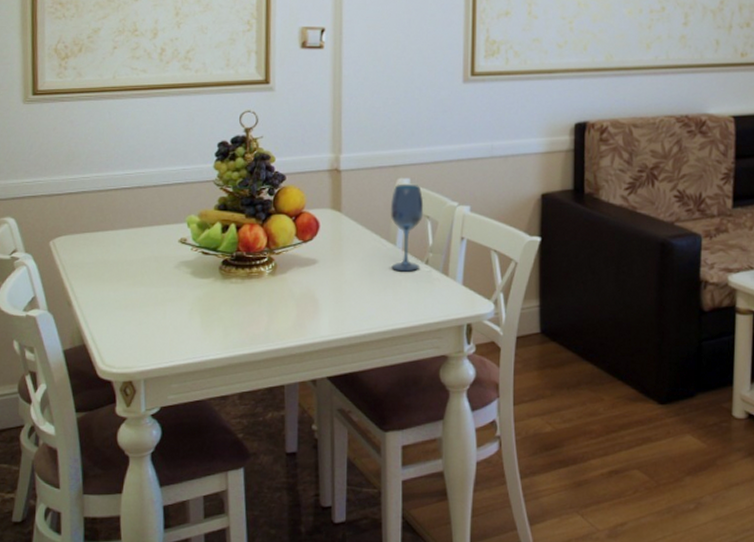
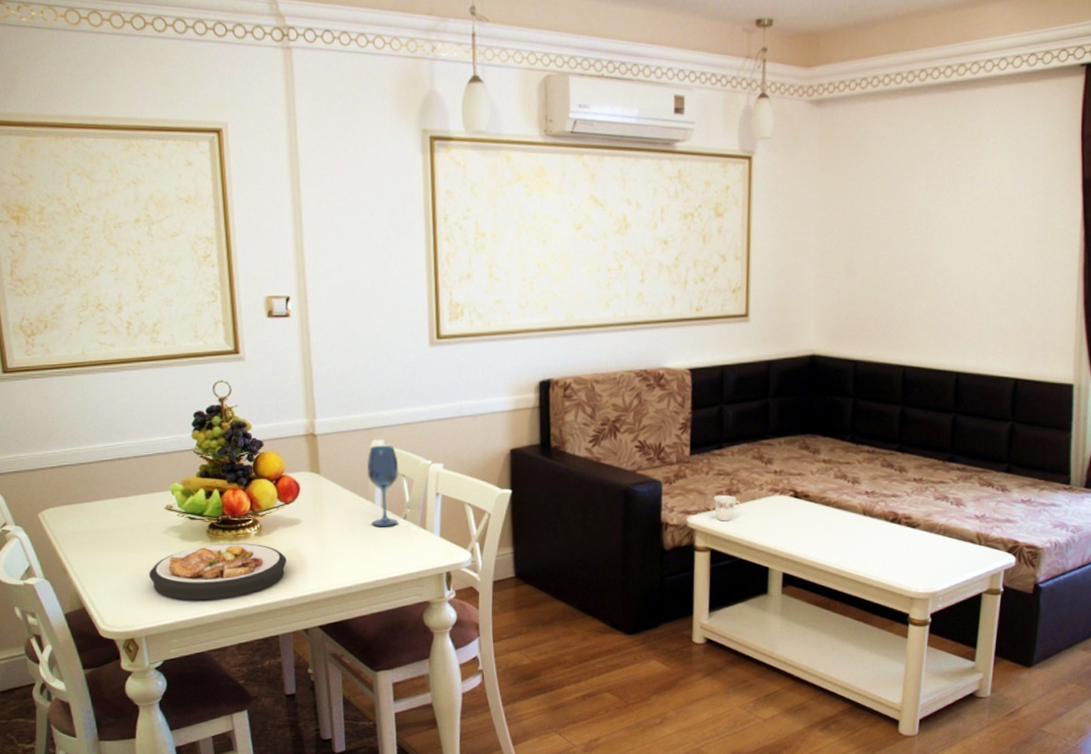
plate: none [155,282,300,342] -> present [149,543,287,600]

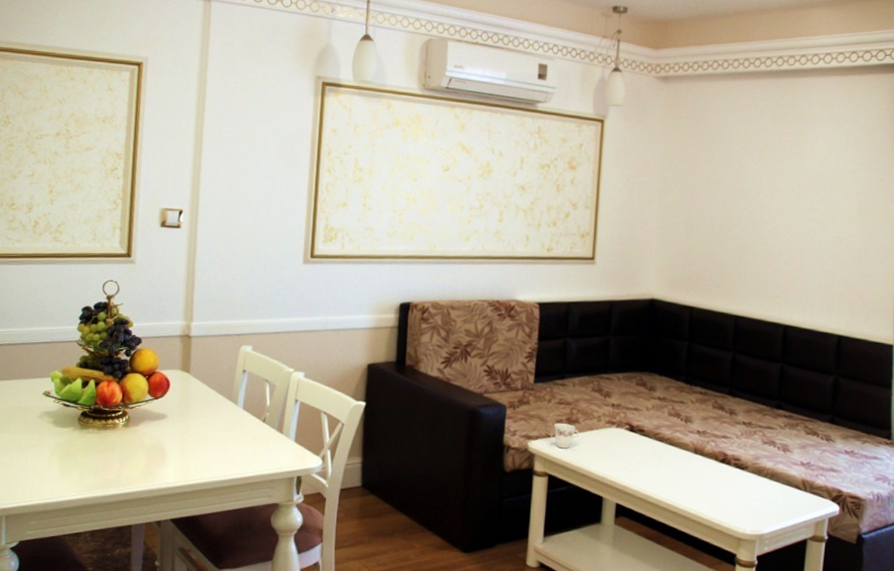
plate: present [149,543,287,600] -> none [18,432,149,485]
wineglass: present [366,445,399,527] -> none [232,350,264,429]

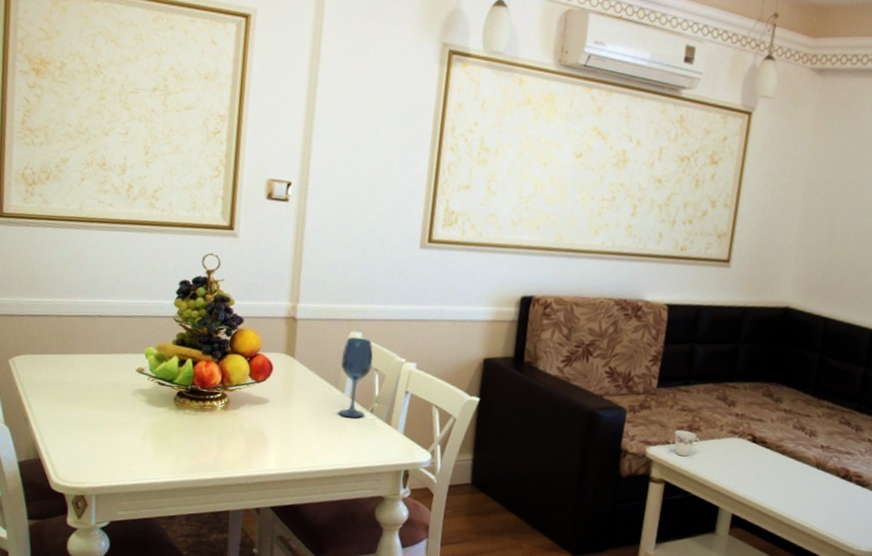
wineglass: none [232,350,264,429] -> present [338,337,374,418]

